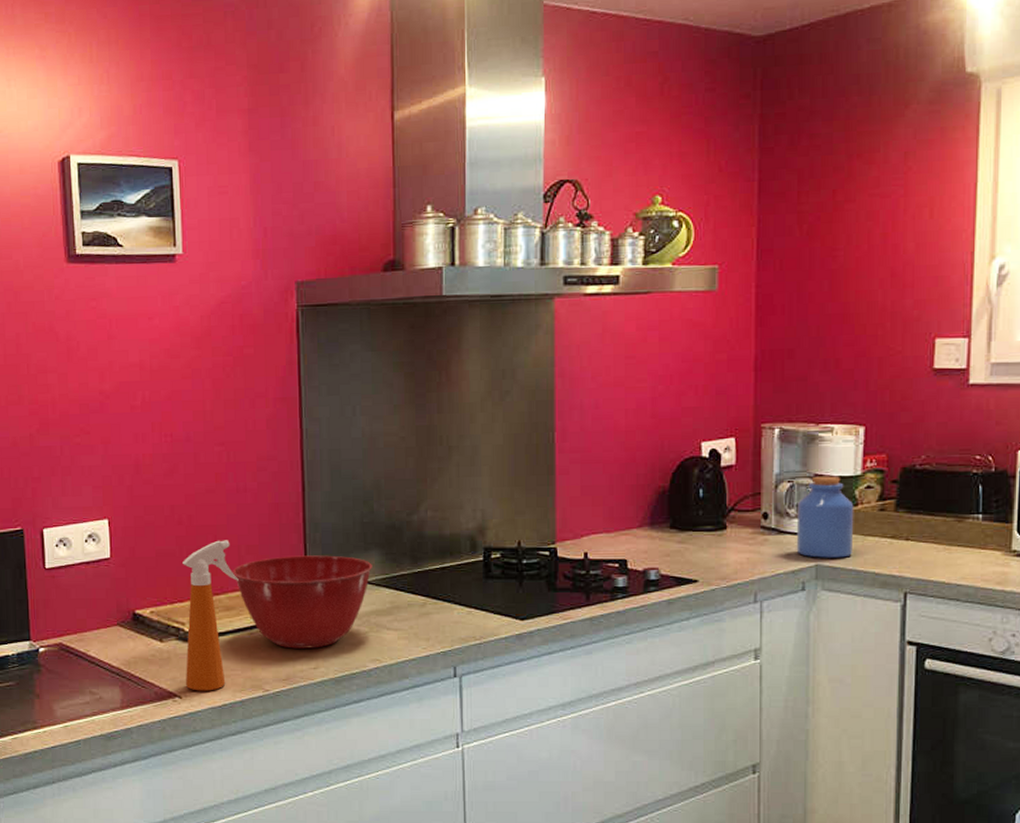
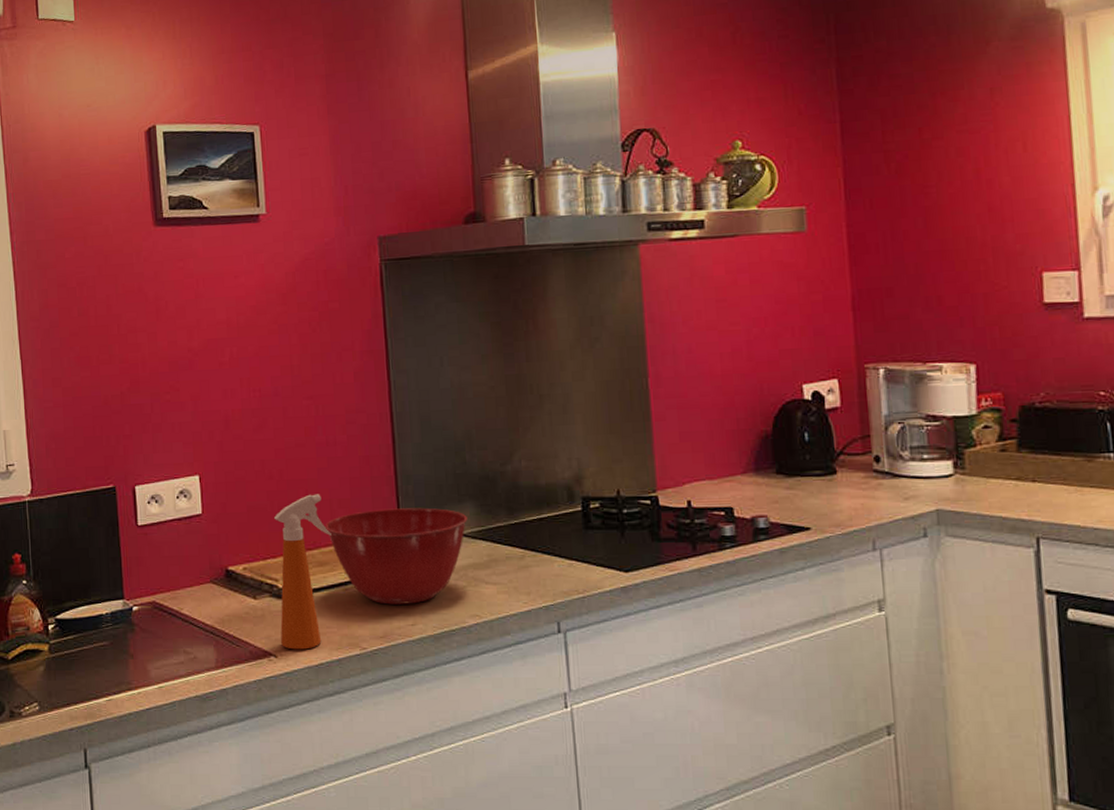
jar: present [796,476,854,558] -> none [910,416,975,502]

